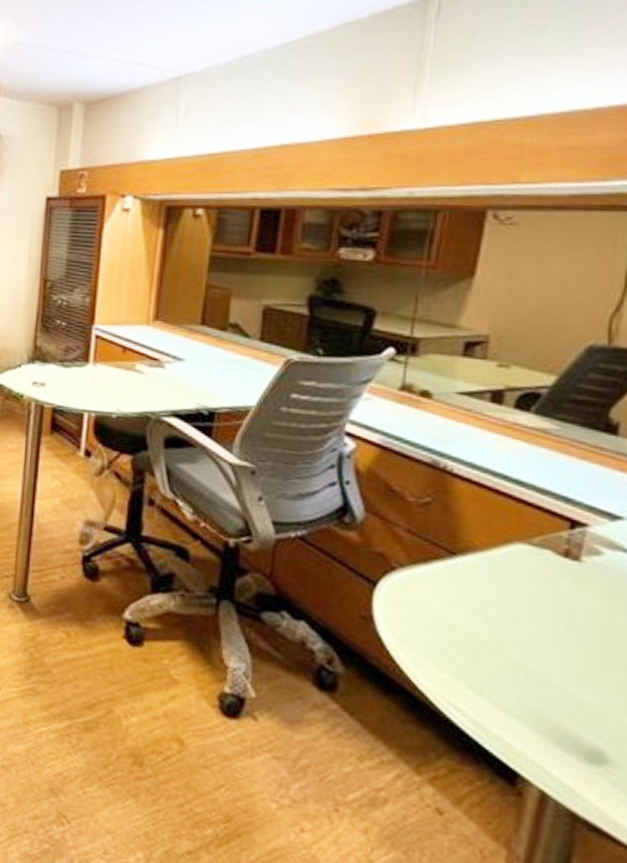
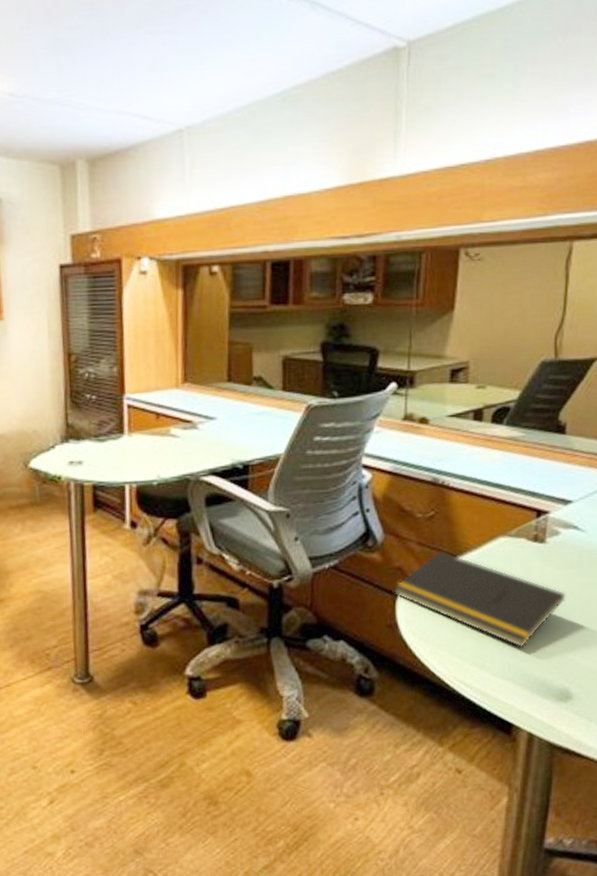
notepad: none [372,543,608,684] -> present [394,550,567,649]

